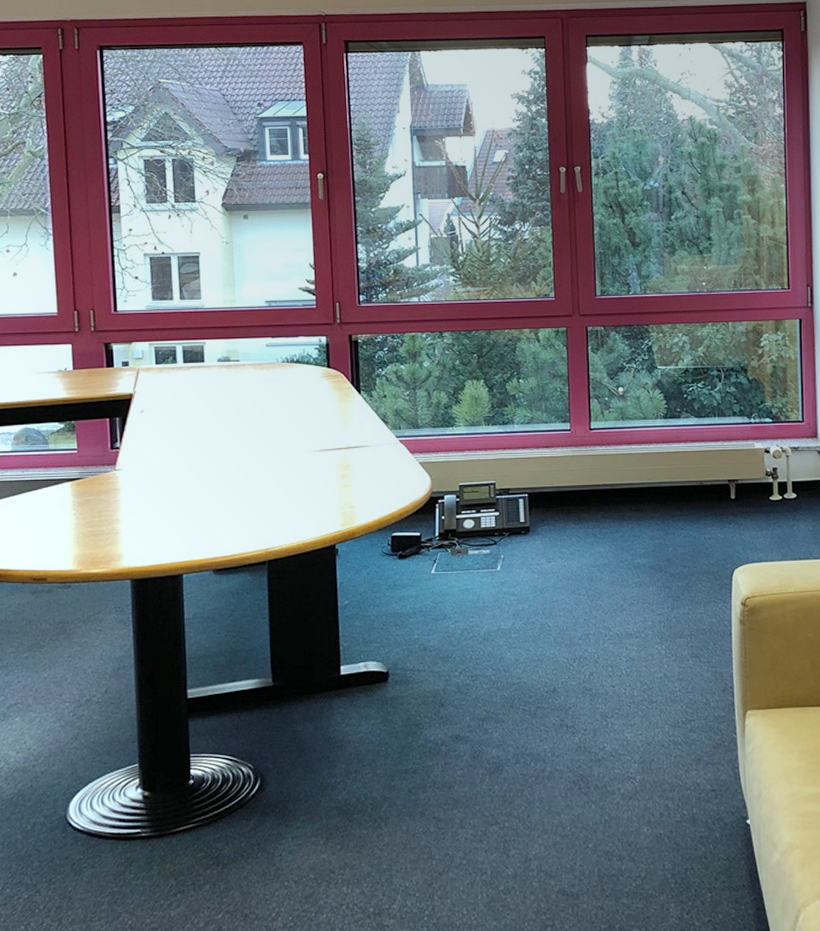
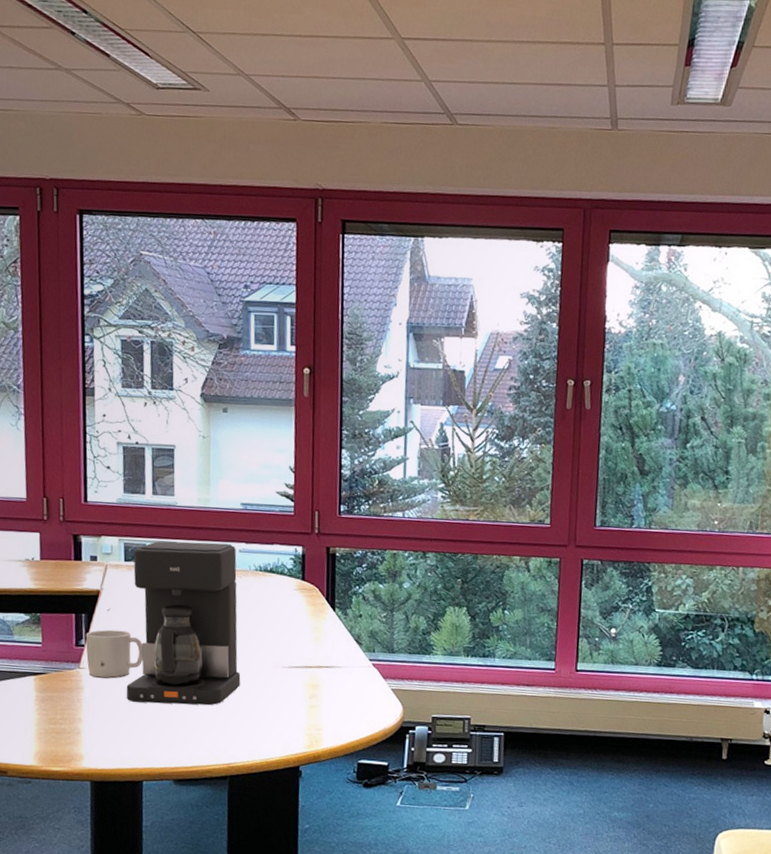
mug: none [120,430,179,478] -> present [85,629,144,679]
coffee maker: none [162,340,274,498] -> present [126,541,241,706]

